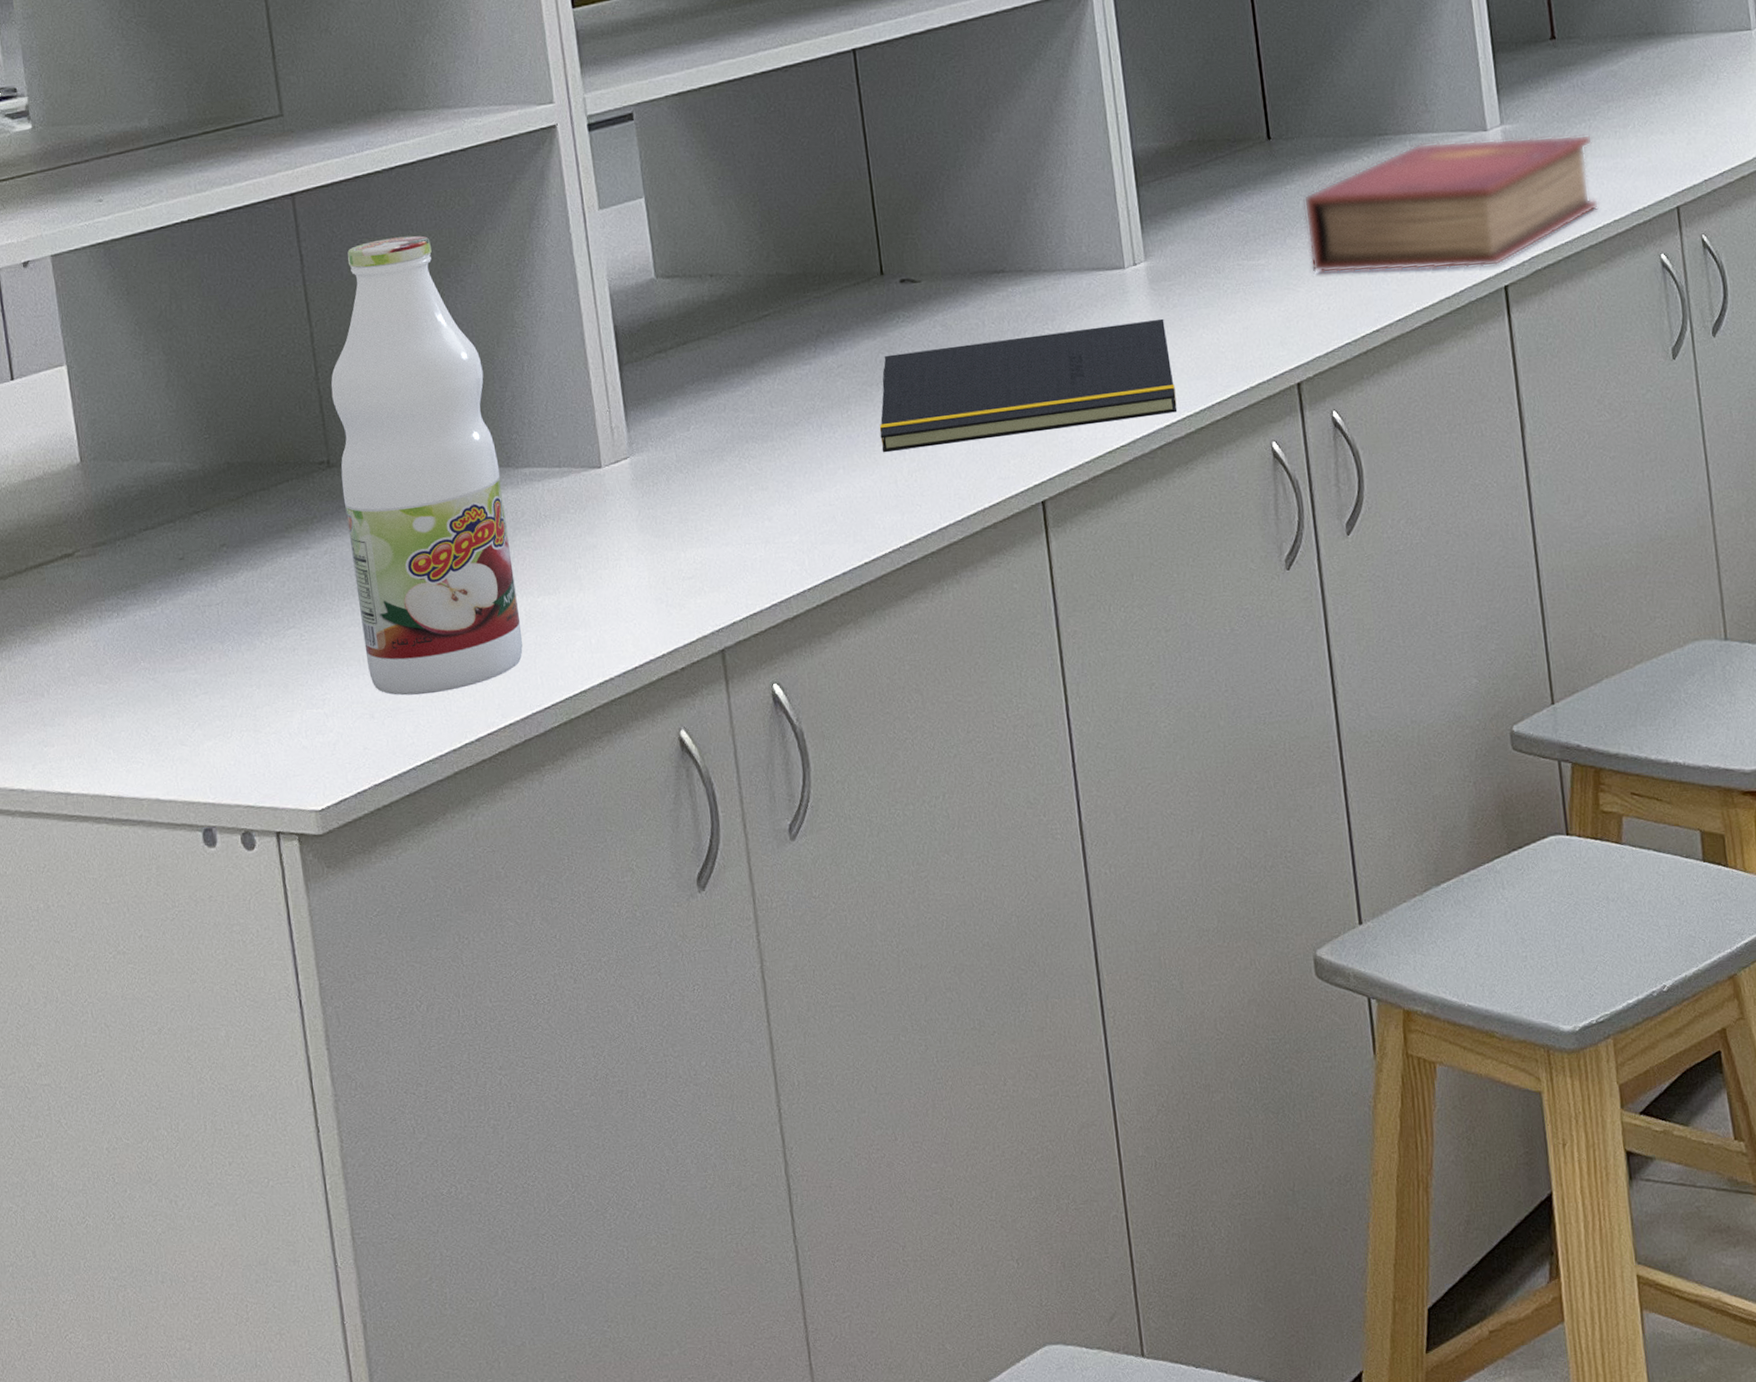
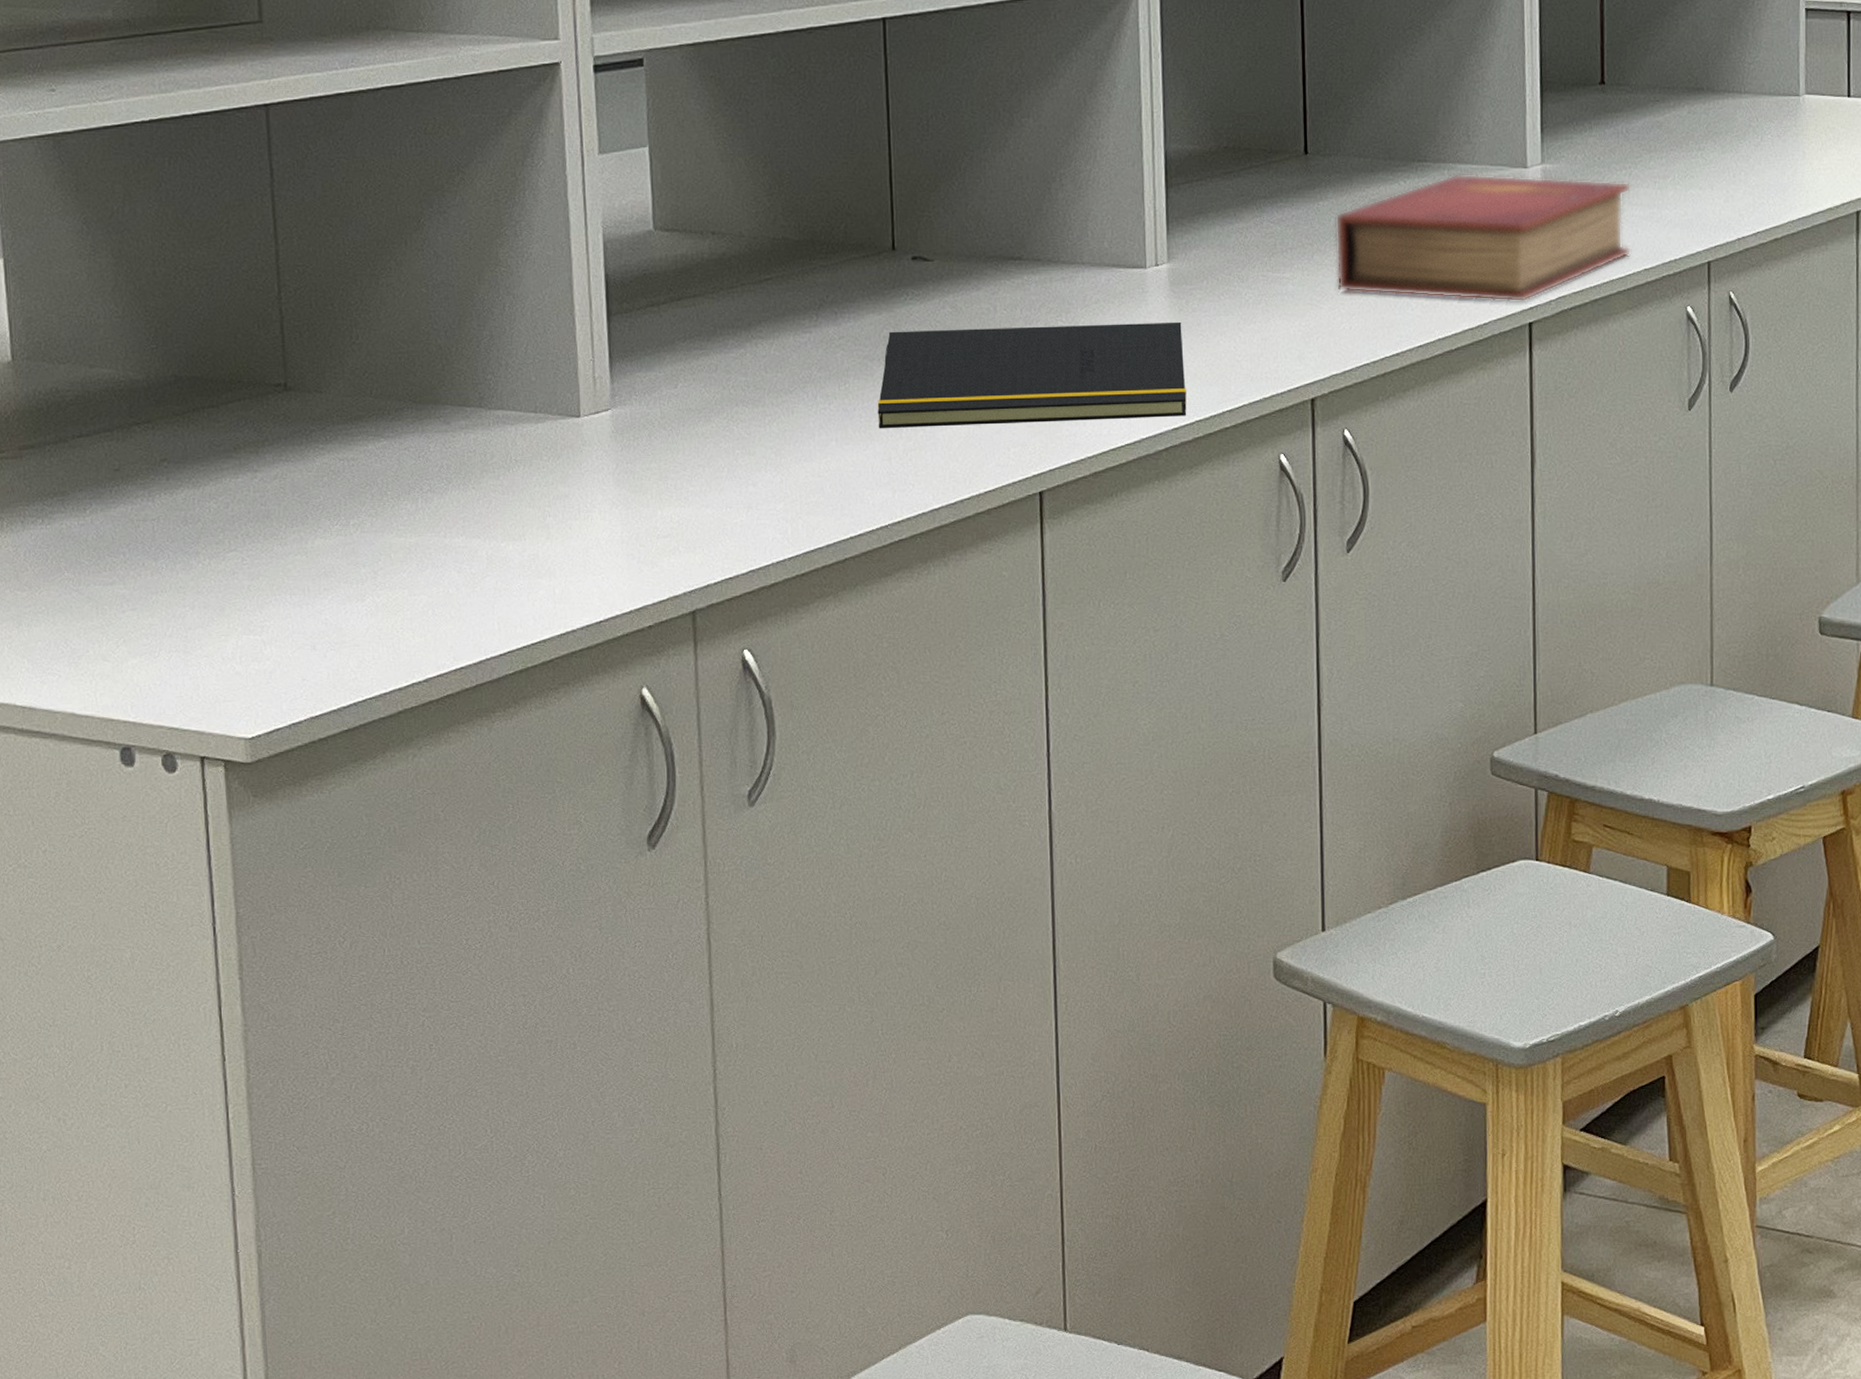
beverage bottle: present [330,235,523,696] -> none [294,161,482,630]

